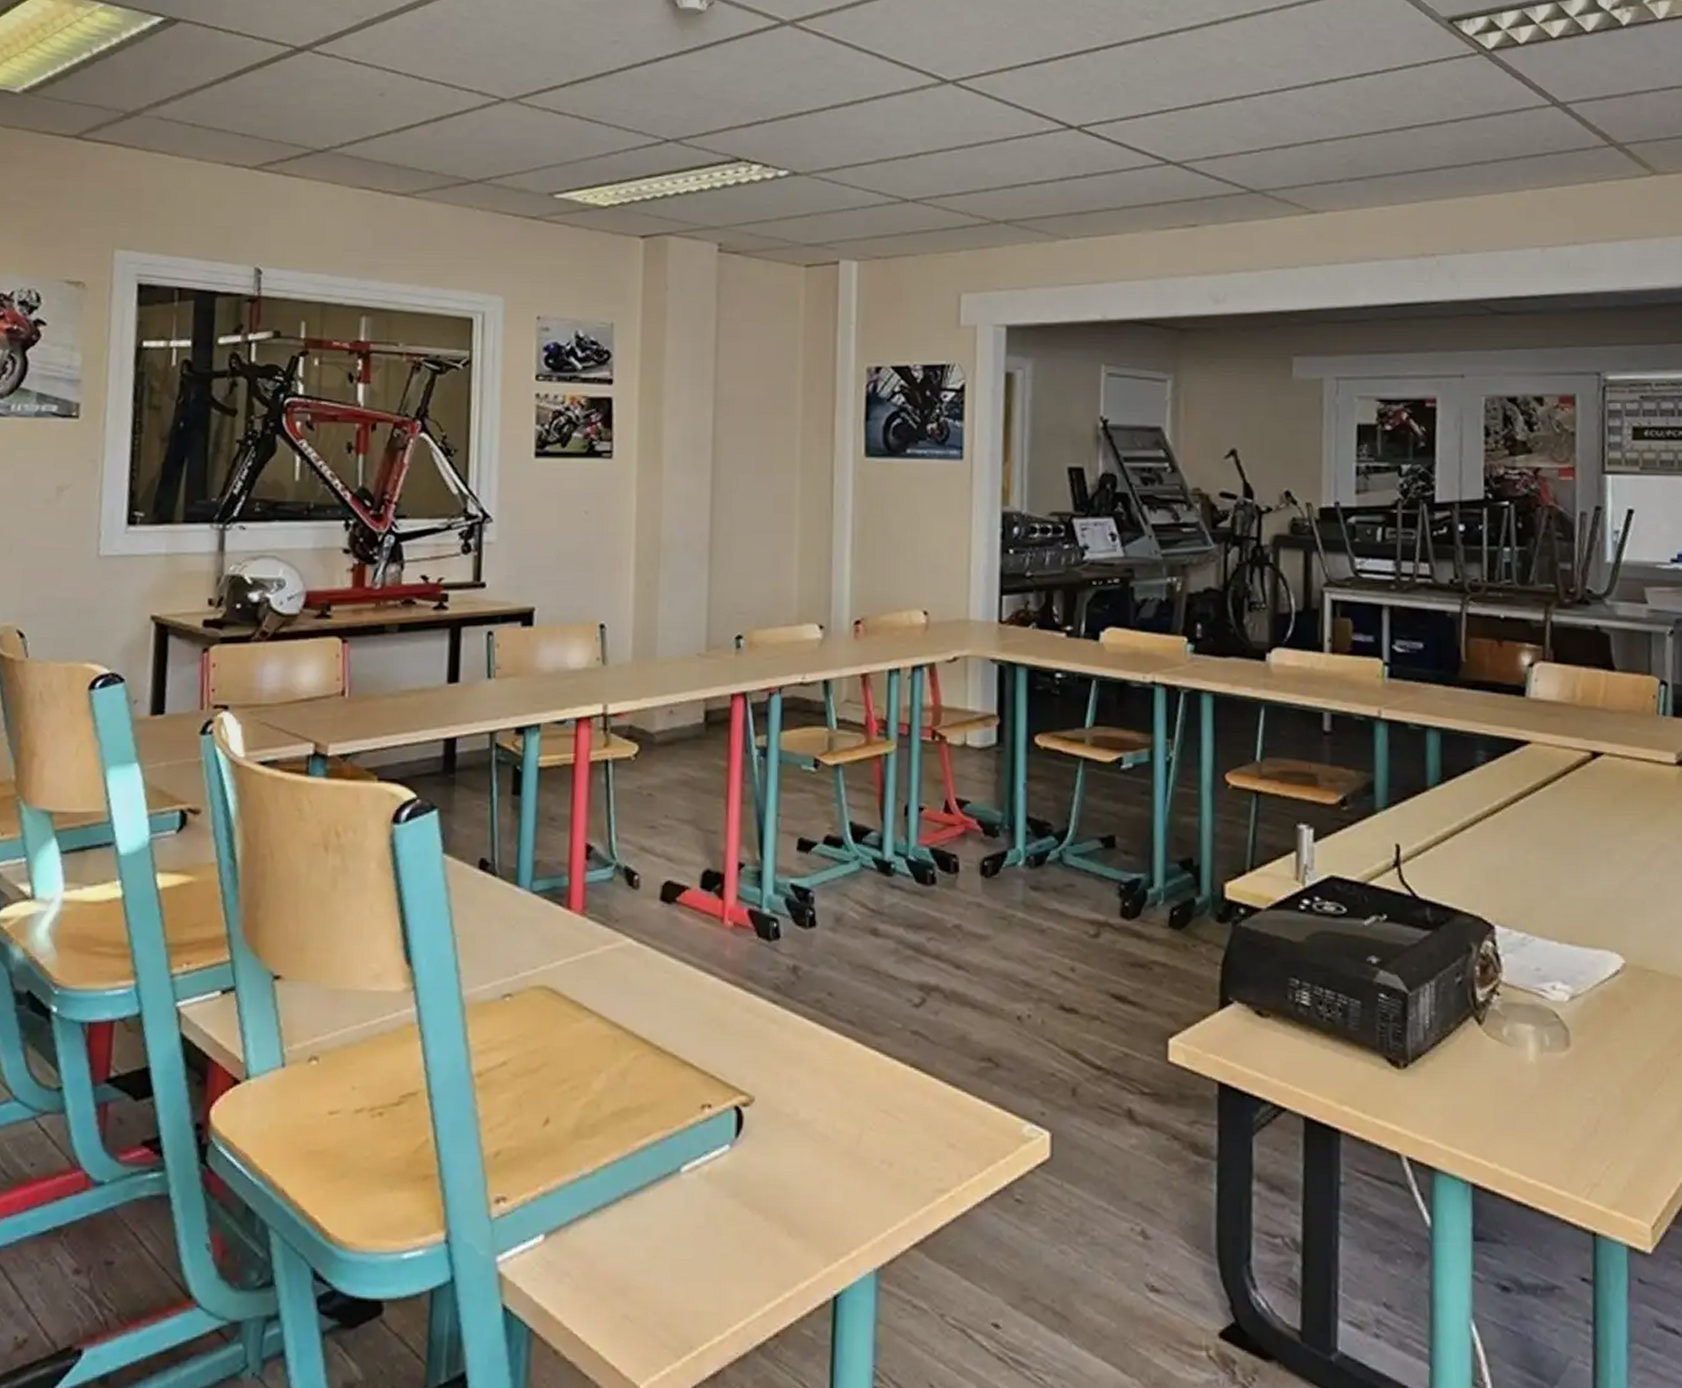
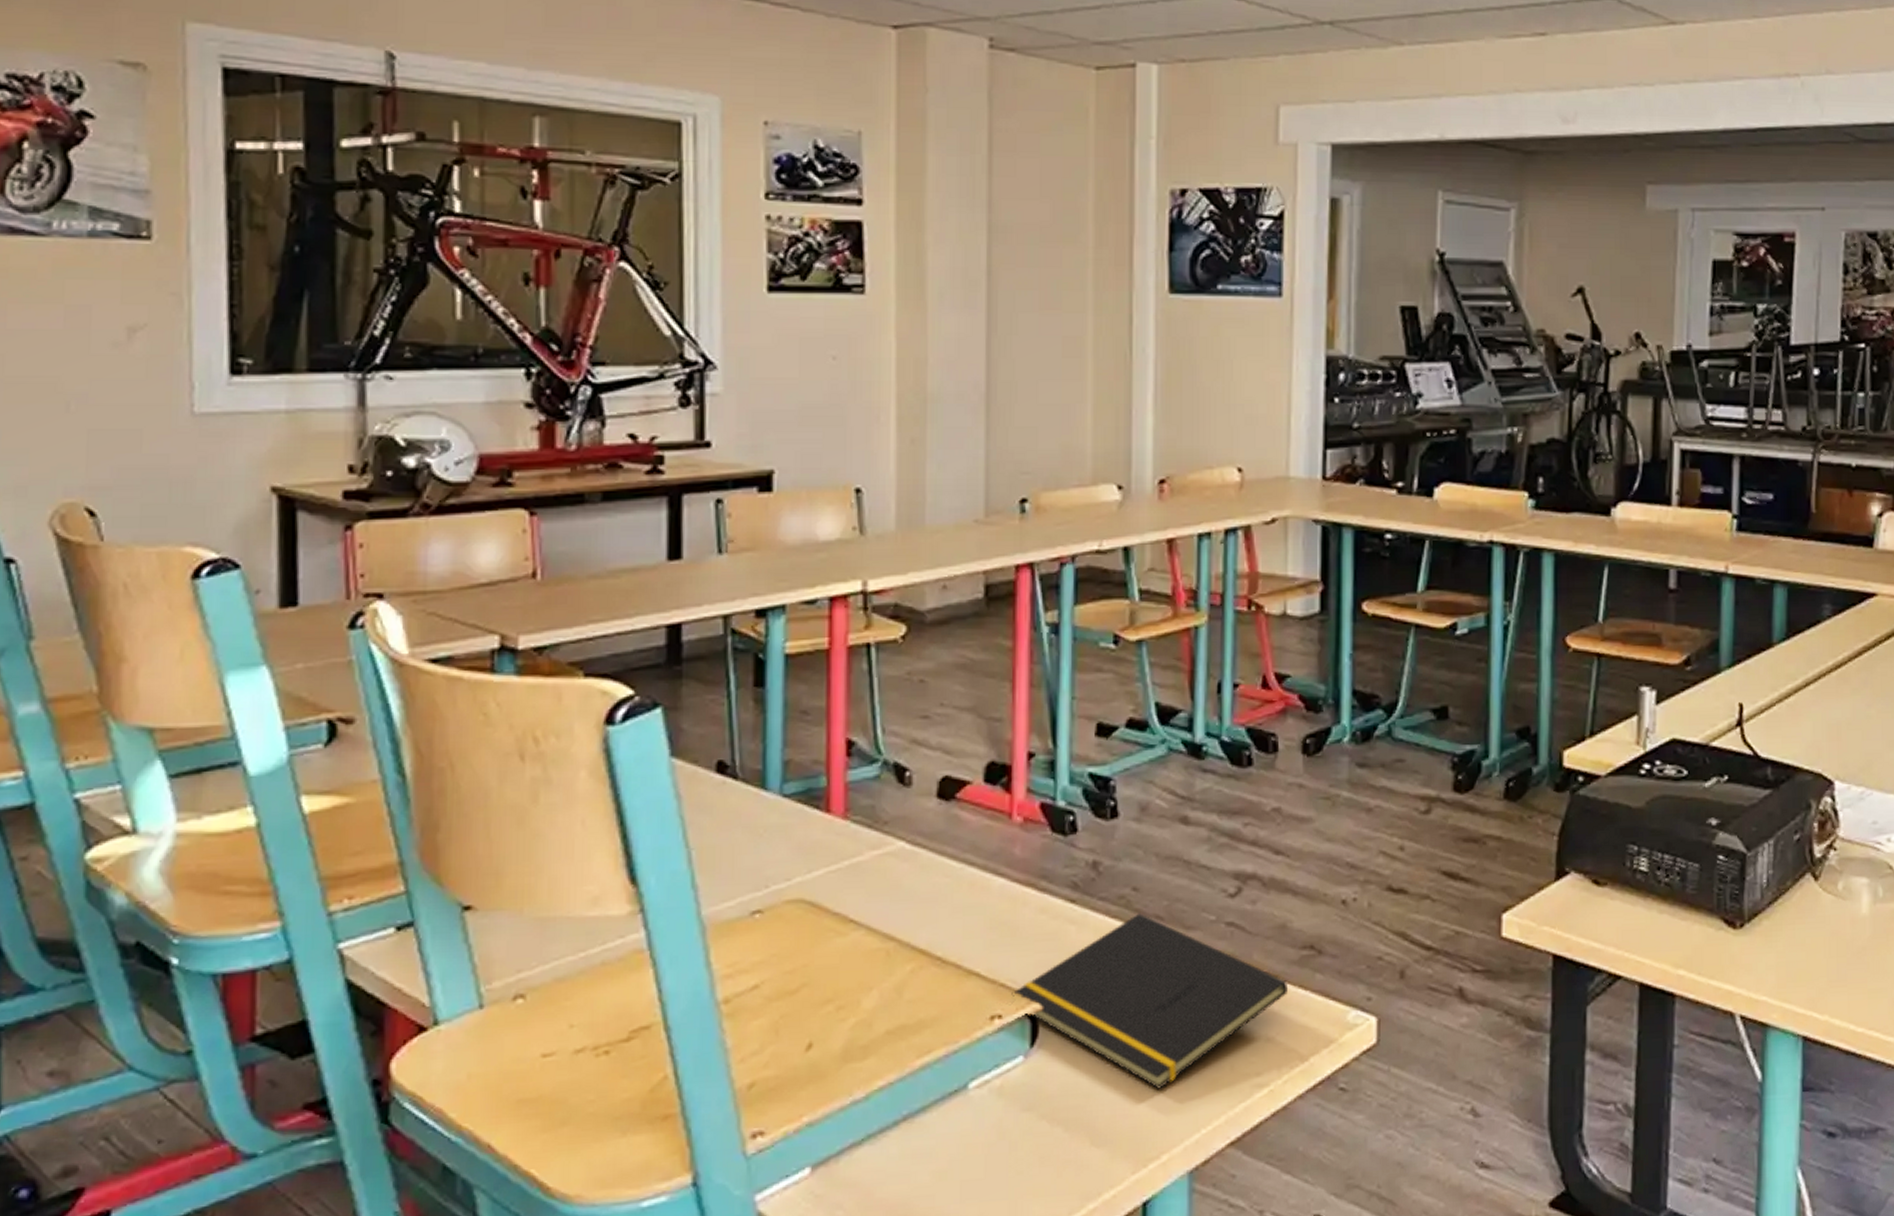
notepad: none [720,1017,967,1186] -> present [1011,913,1287,1089]

